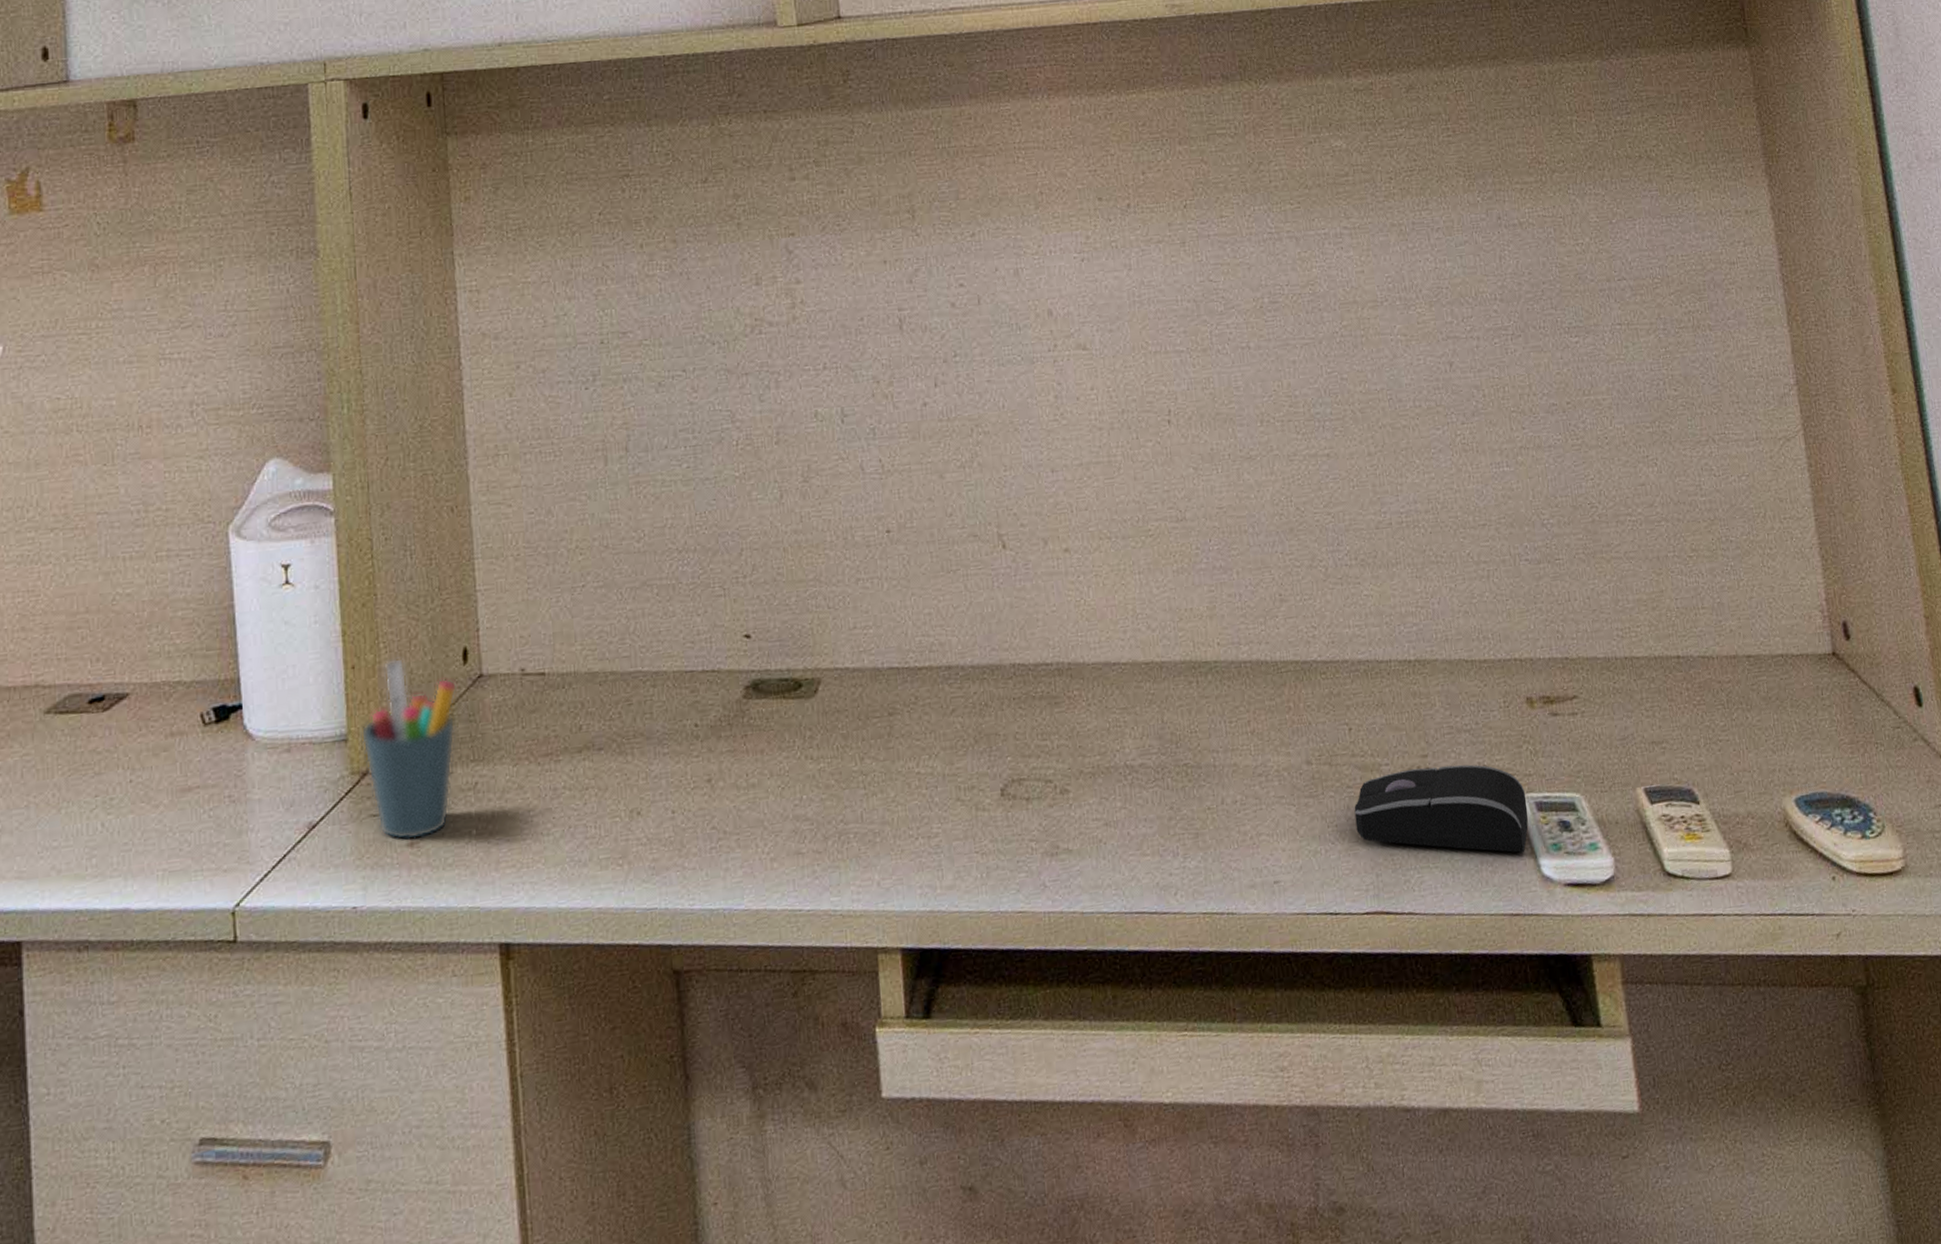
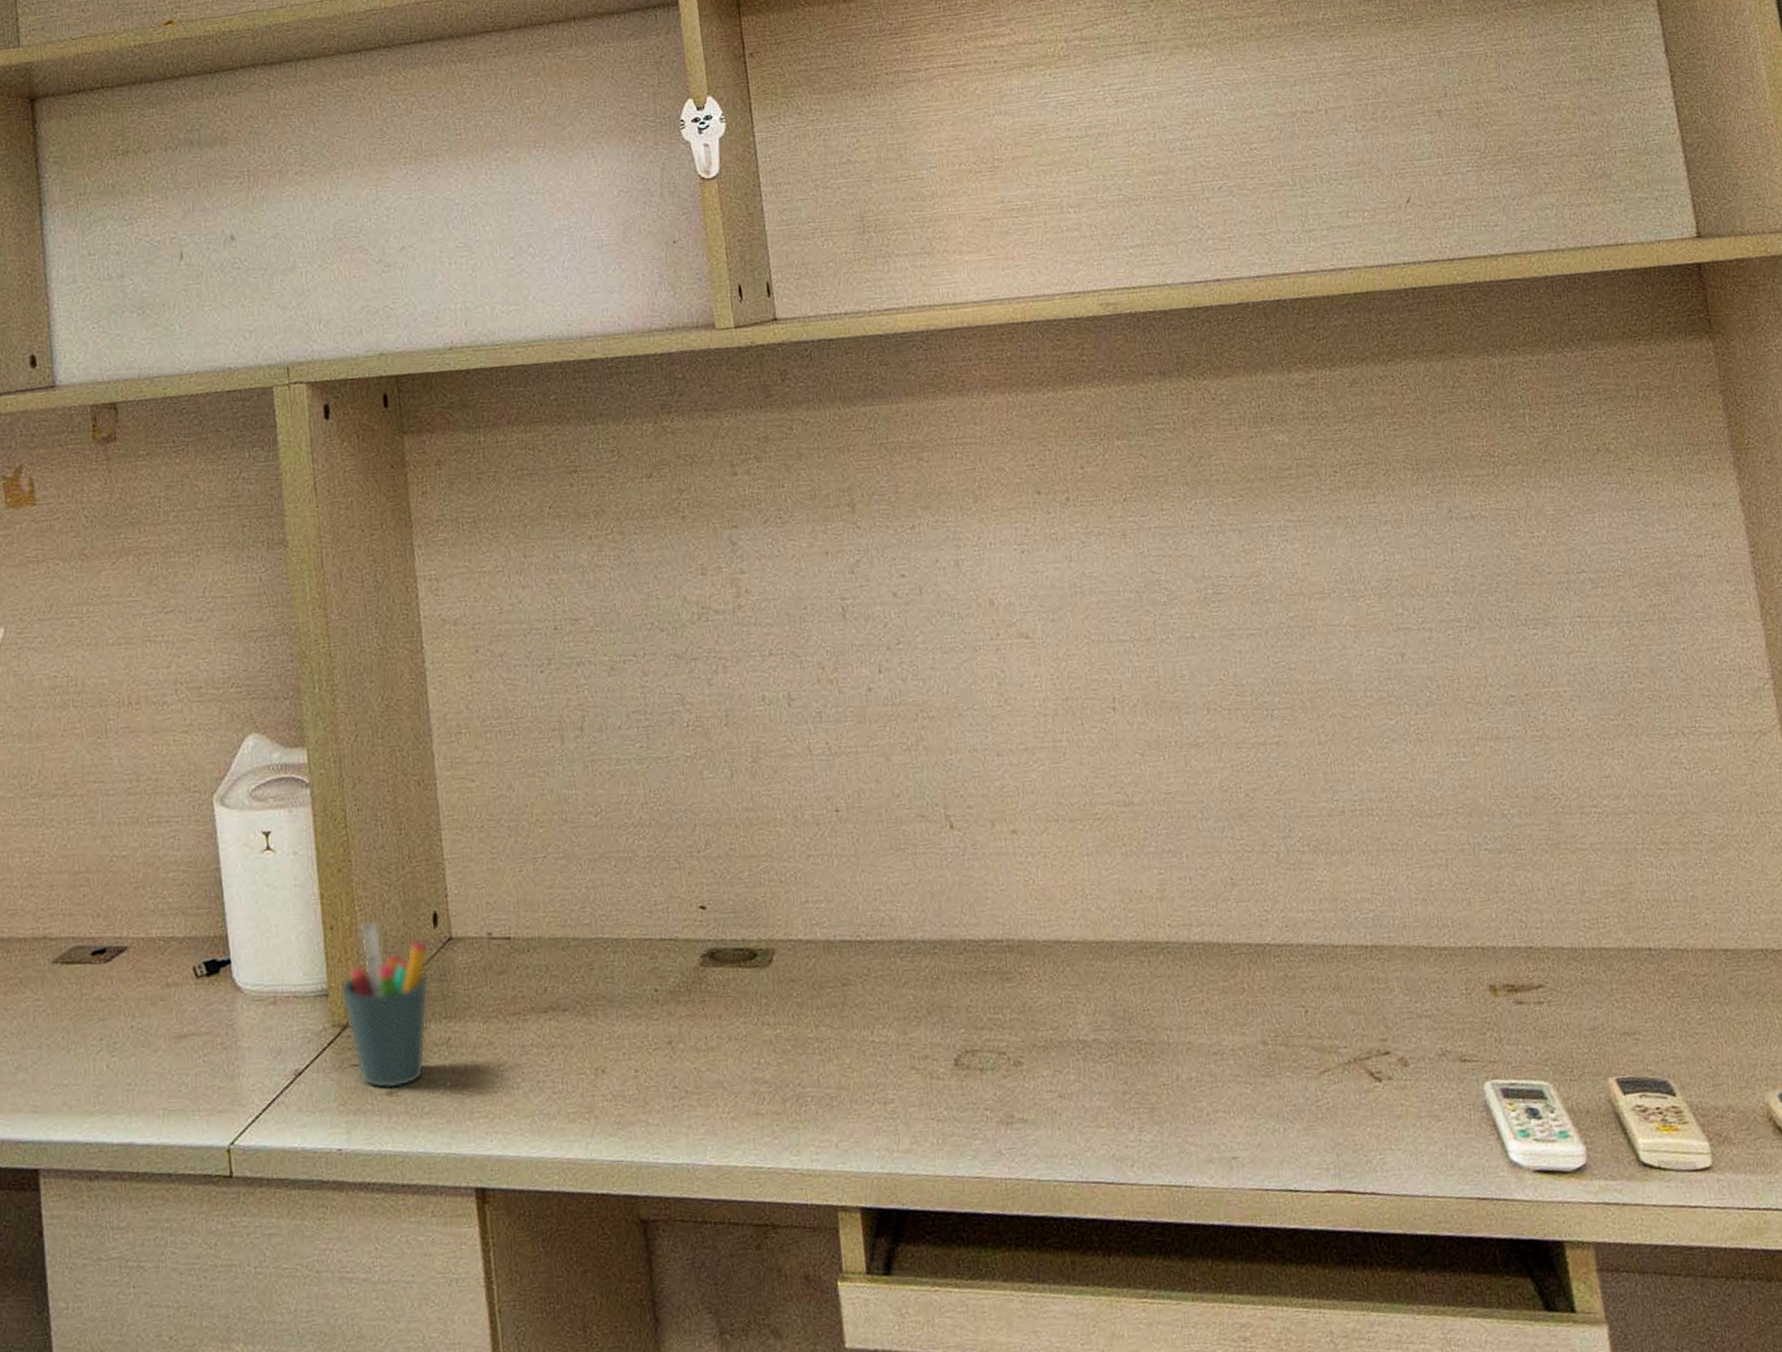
computer mouse: present [1354,764,1529,853] -> none [1312,1049,1494,1139]

